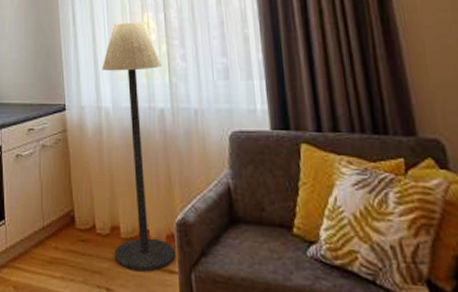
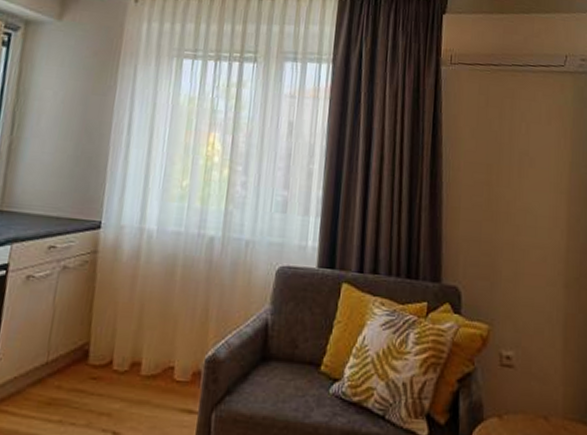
floor lamp: present [102,22,176,272] -> none [129,138,221,412]

